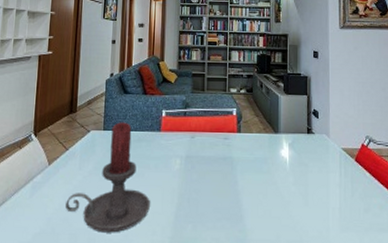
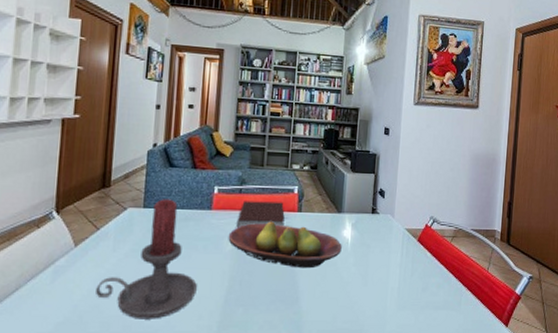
fruit bowl: none [176,141,281,187] -> present [228,221,342,269]
notebook: none [183,123,226,148] -> present [236,201,285,228]

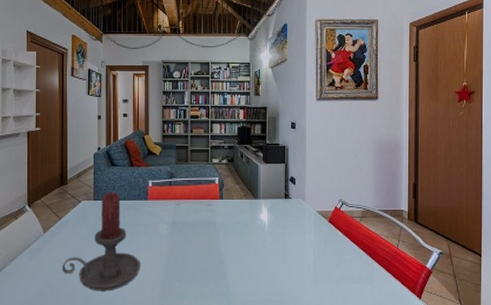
fruit bowl: present [228,221,342,269] -> none [163,208,260,248]
notebook: present [236,201,285,228] -> none [169,191,209,215]

